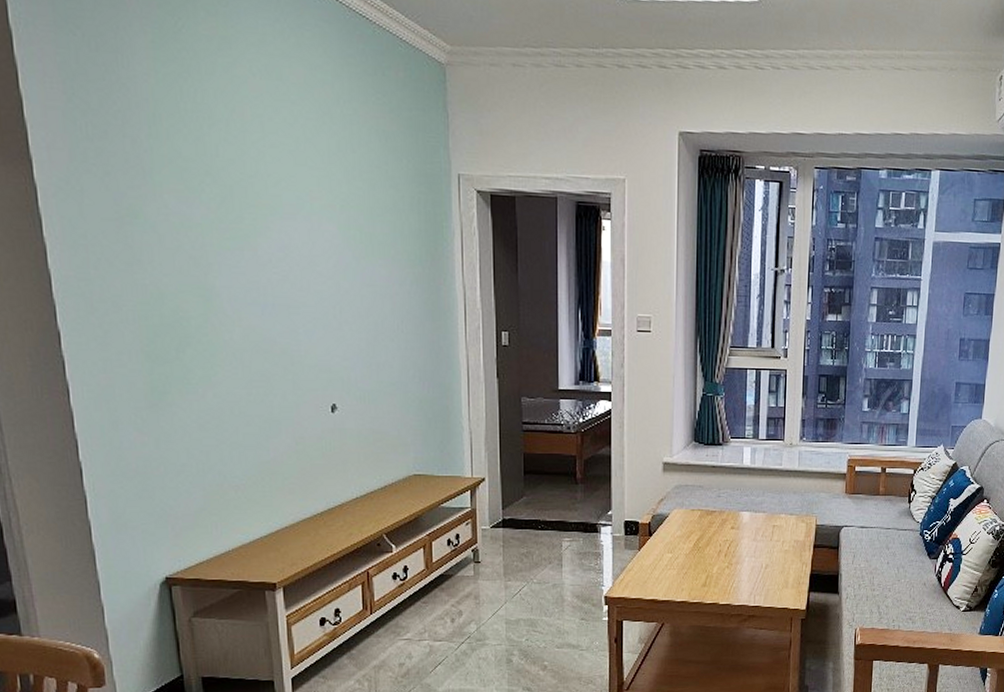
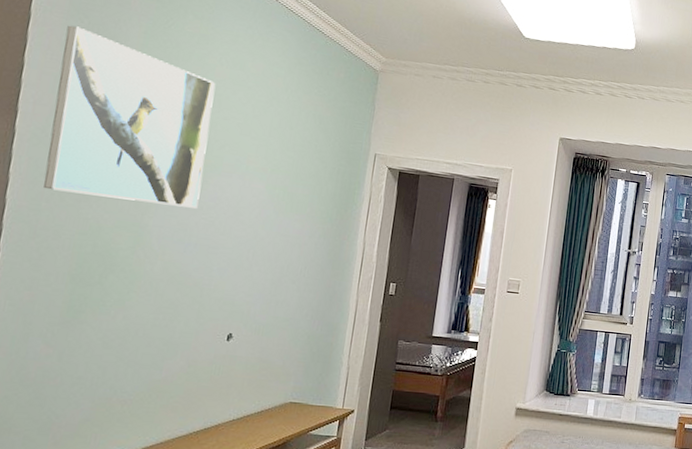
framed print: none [59,40,265,262] -> present [43,25,216,209]

